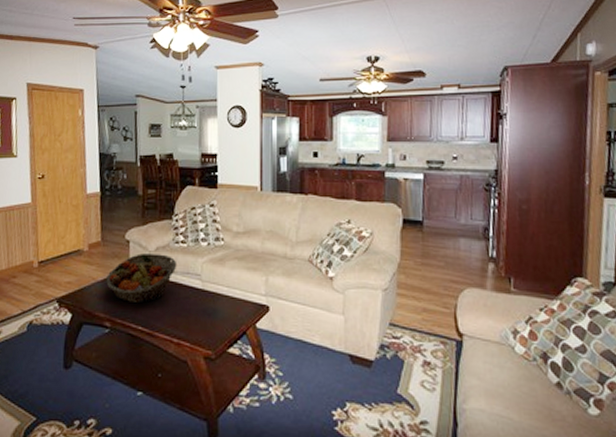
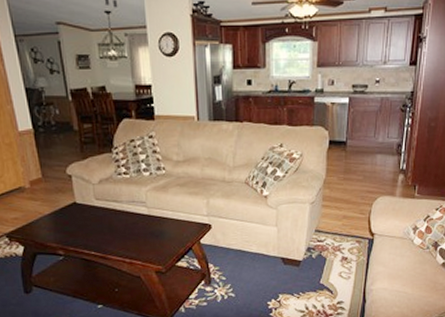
fruit basket: present [106,253,177,304] -> none [53,186,122,232]

